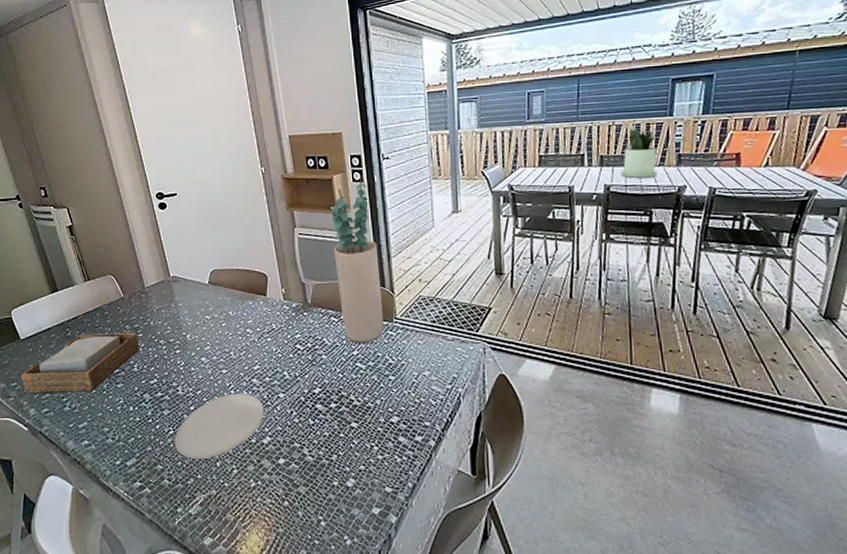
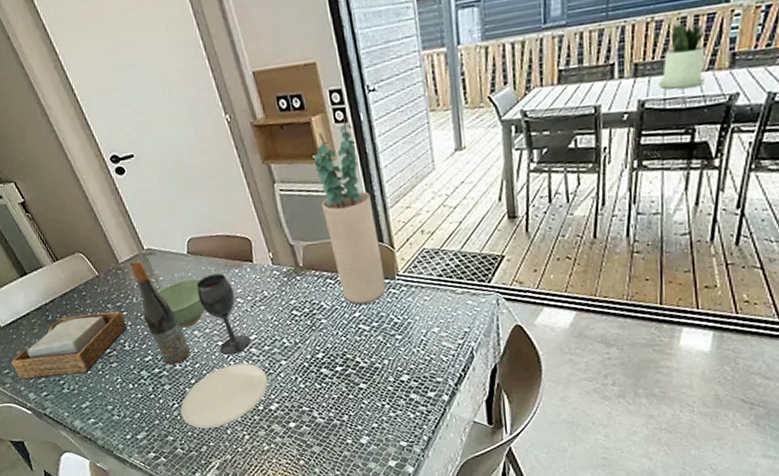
wine bottle: none [154,286,196,389] -> present [129,260,191,365]
bowl: none [174,307,218,353] -> present [157,278,206,328]
wine glass: none [211,304,253,384] -> present [196,273,250,356]

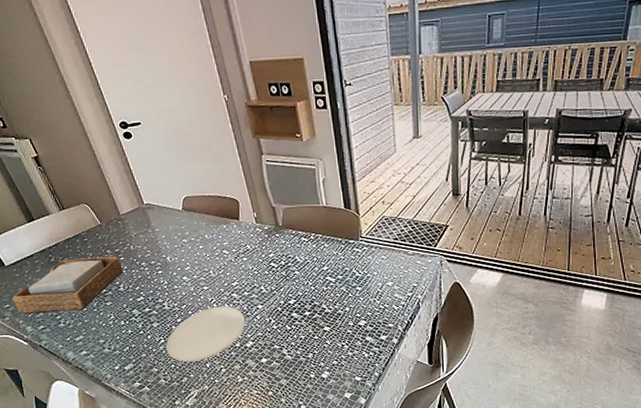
wine bottle: present [129,260,191,365] -> none [130,213,179,305]
bowl: present [157,278,206,328] -> none [152,231,195,274]
wine glass: present [196,273,250,356] -> none [188,228,232,299]
vase: present [313,113,386,305] -> none [296,102,351,260]
planter: present [659,19,709,89] -> none [573,51,611,103]

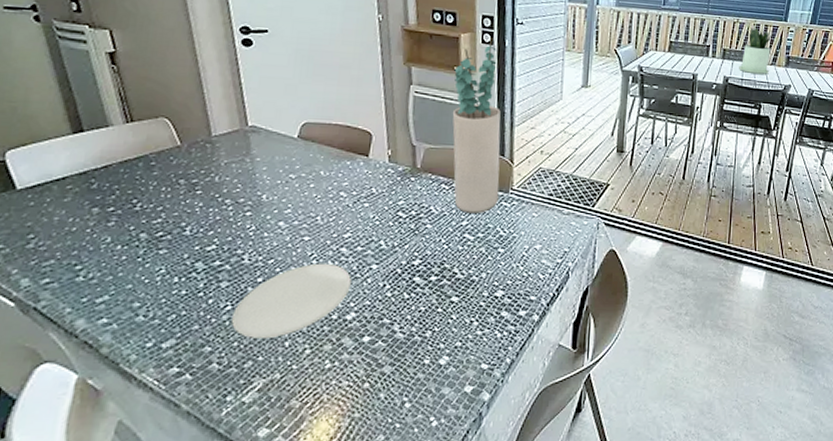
napkin holder: present [12,256,123,314] -> none [12,187,197,260]
vase: none [296,102,351,260] -> present [452,37,501,213]
planter: none [573,51,611,103] -> present [739,27,773,75]

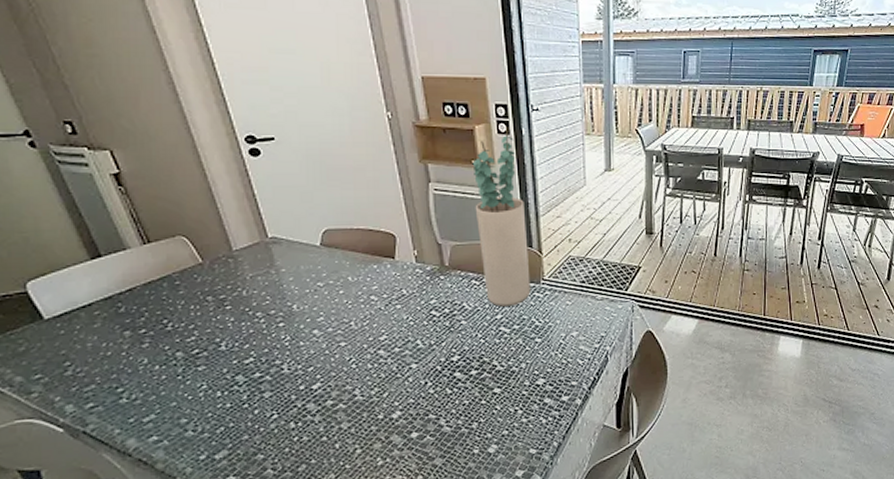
plate: present [232,263,352,340] -> none [280,366,393,444]
planter: present [739,27,773,75] -> none [765,95,799,144]

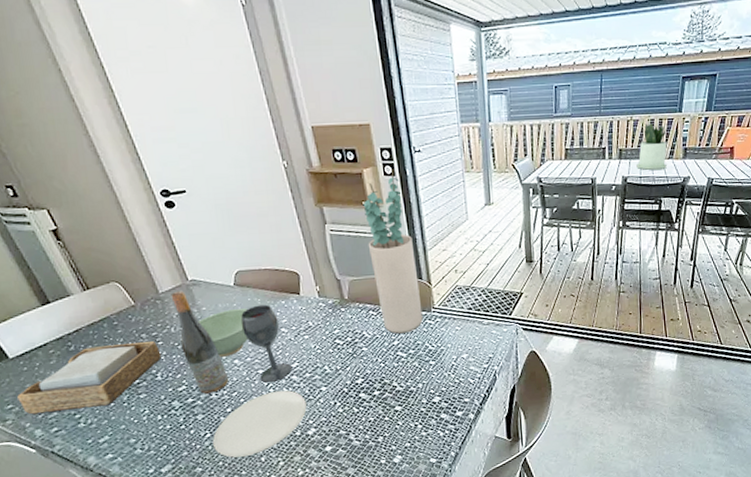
napkin holder: none [49,304,228,387] -> present [17,341,162,415]
wine bottle: none [246,248,306,368] -> present [171,290,230,394]
bowl: none [275,272,334,326] -> present [198,308,248,357]
plate: none [280,366,393,444] -> present [213,390,307,458]
wine glass: none [324,268,379,358] -> present [240,304,292,383]
planter: none [765,95,799,144] -> present [636,123,669,171]

